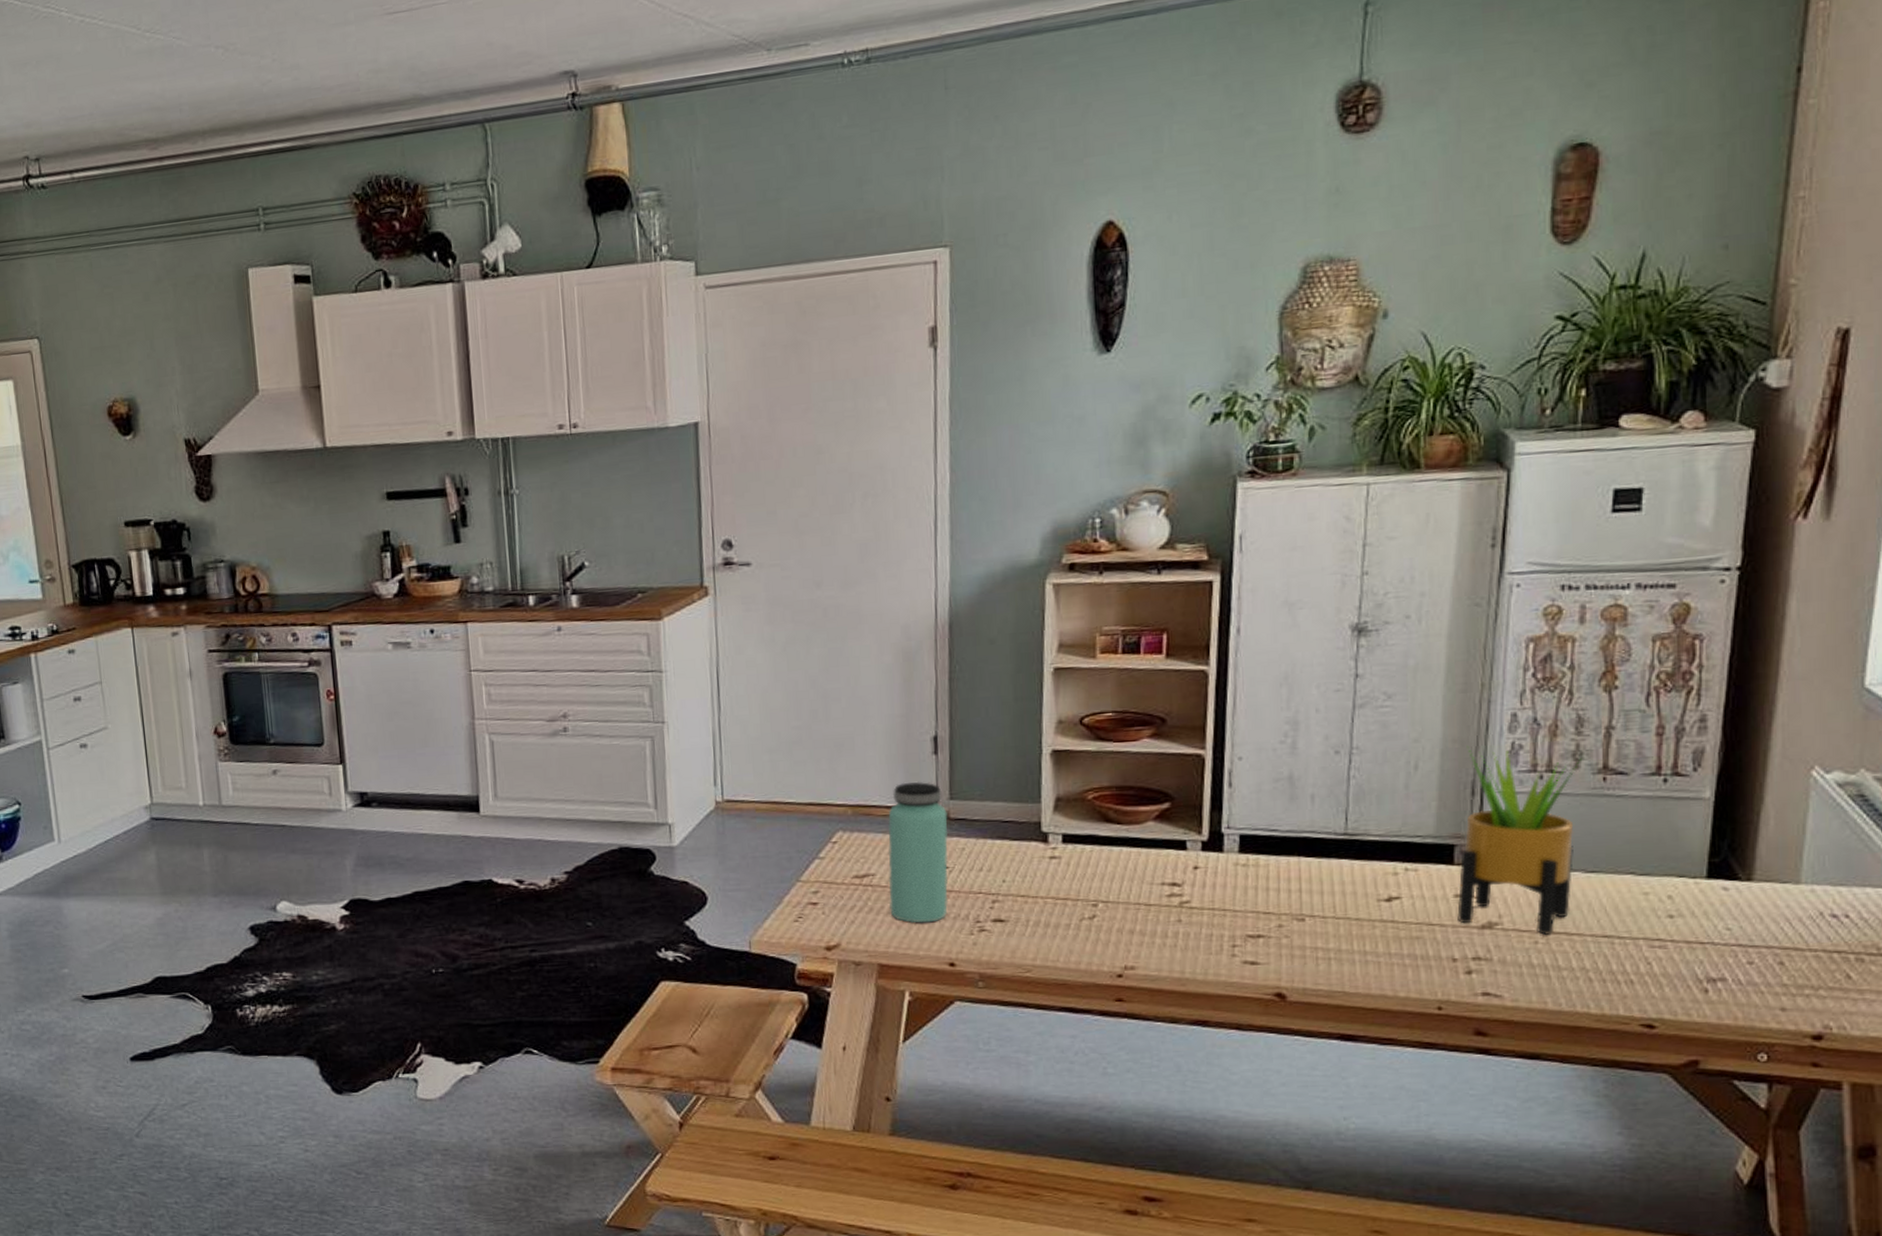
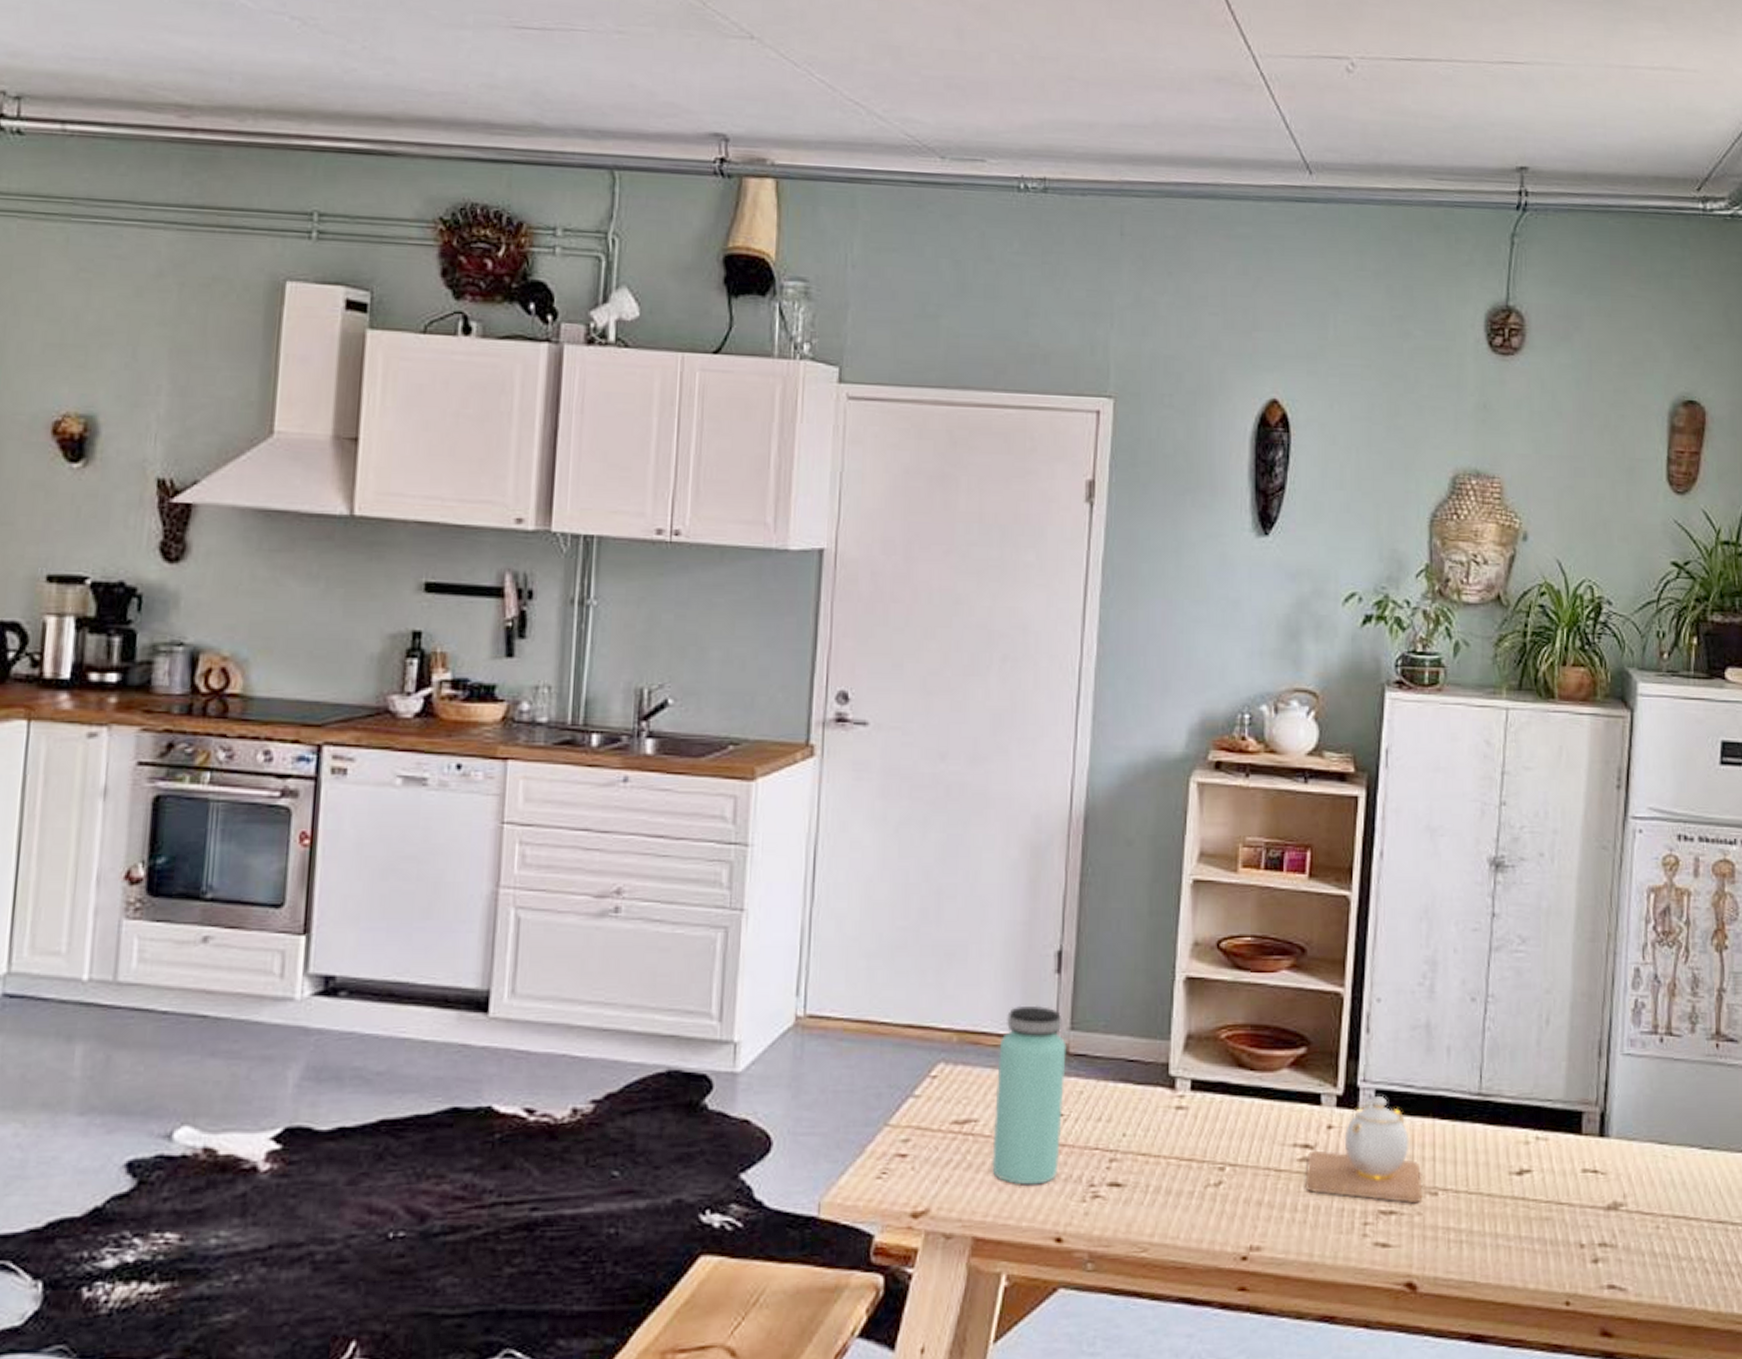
teapot: none [1174,840,1290,929] -> present [1305,1096,1423,1204]
potted plant: present [1457,745,1581,935] -> none [1585,1000,1697,1218]

